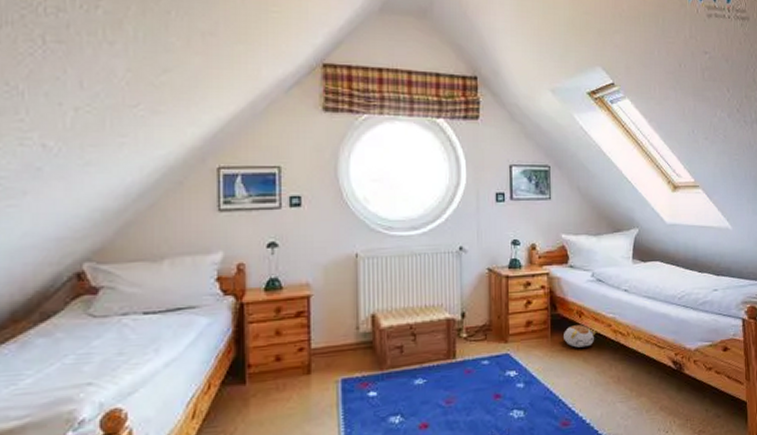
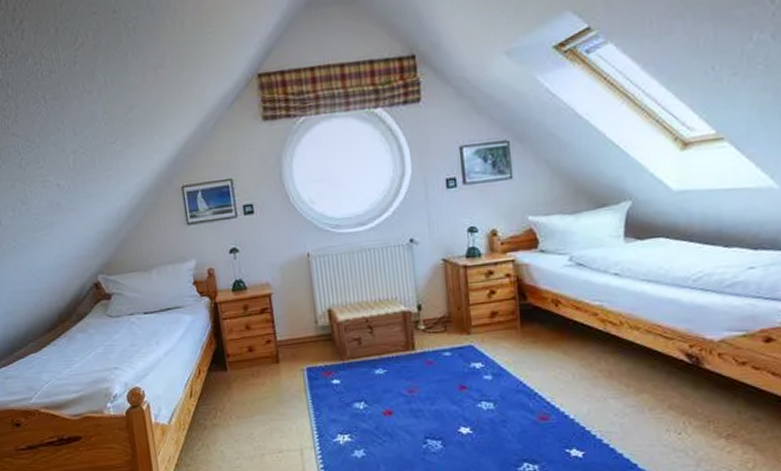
plush toy: present [564,325,598,348] -> none [536,314,580,339]

